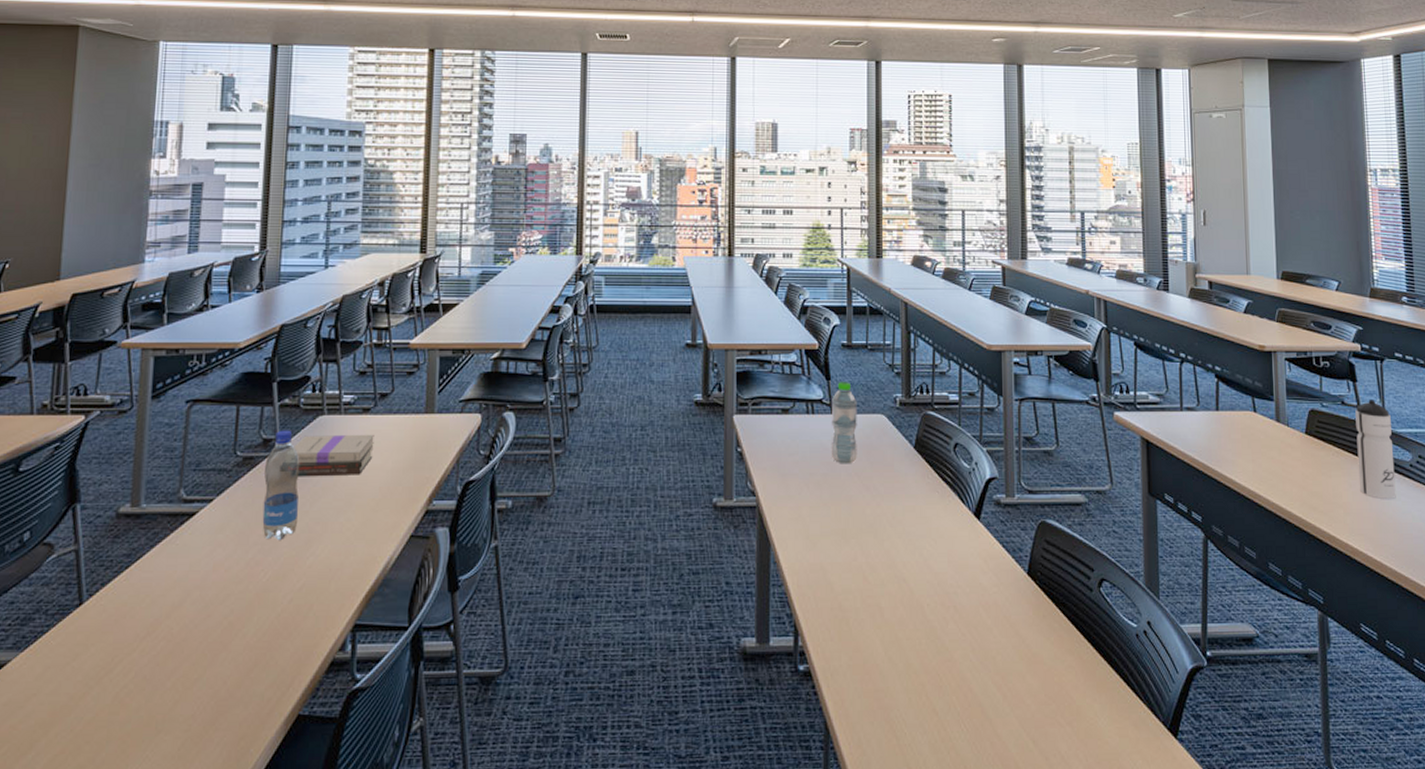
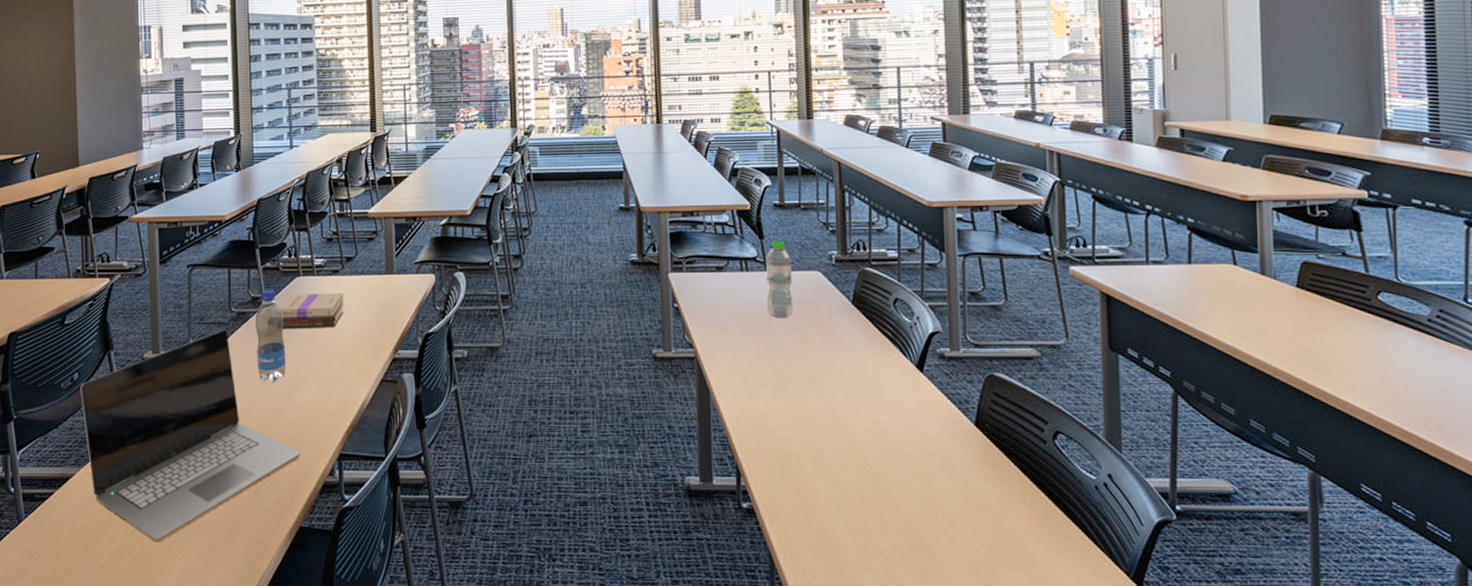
laptop: none [30,478,308,744] -> present [80,330,301,543]
water bottle: present [1355,400,1396,500] -> none [1359,250,1409,357]

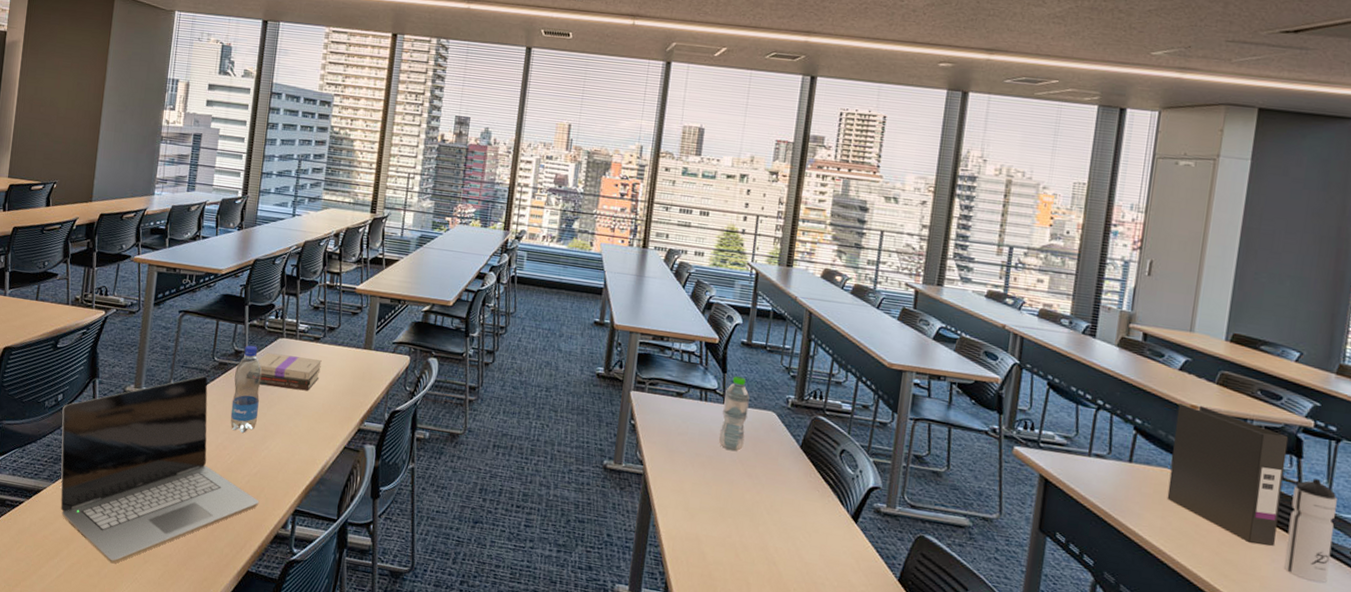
binder: none [1228,194,1351,326] -> present [1166,404,1289,546]
water bottle: none [1359,250,1409,357] -> present [1283,479,1337,584]

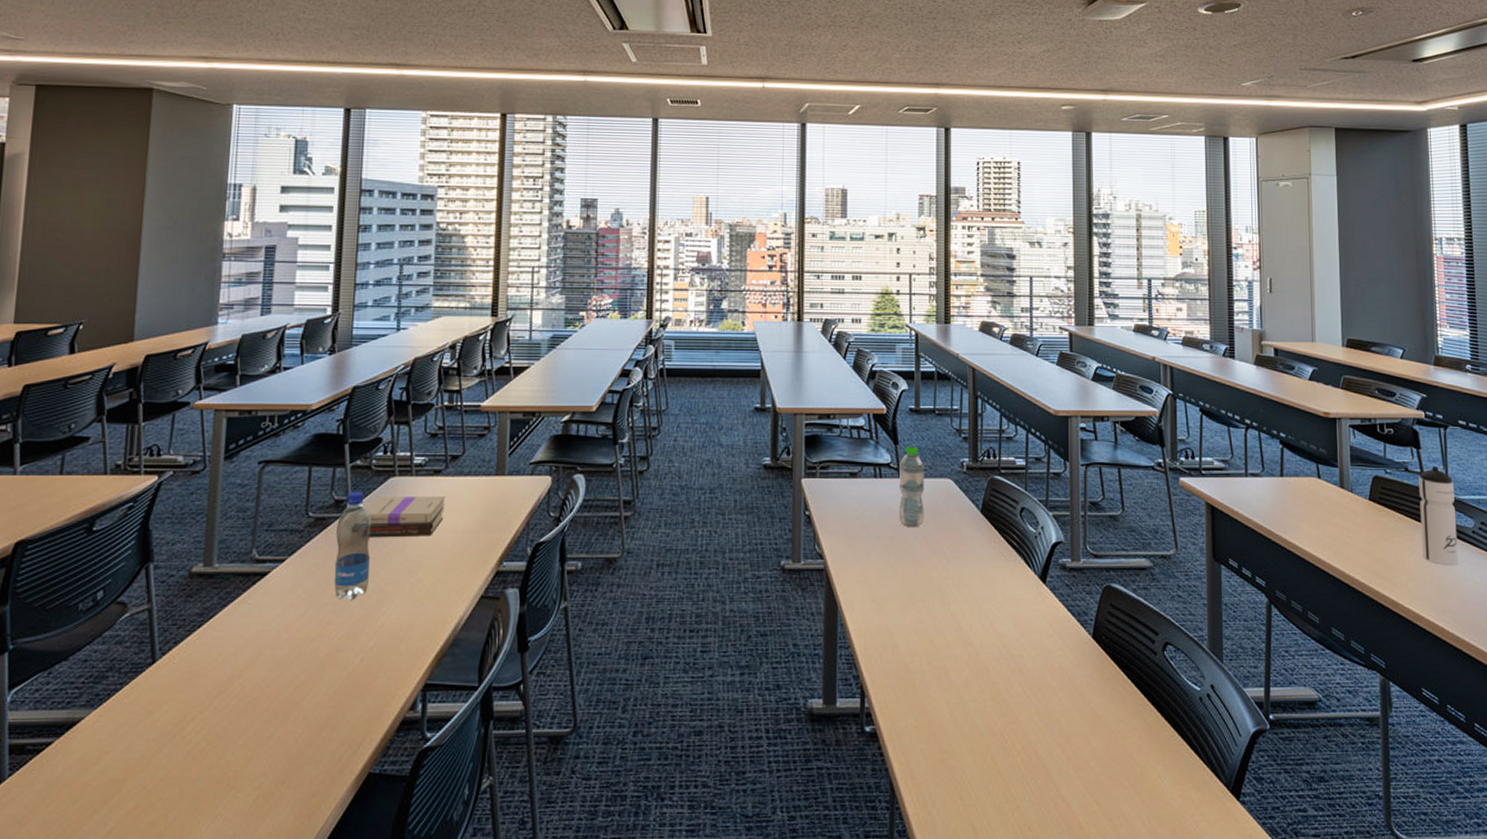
laptop: present [60,376,260,564] -> none [103,538,379,801]
binder: present [1166,404,1289,546] -> none [1313,411,1413,537]

